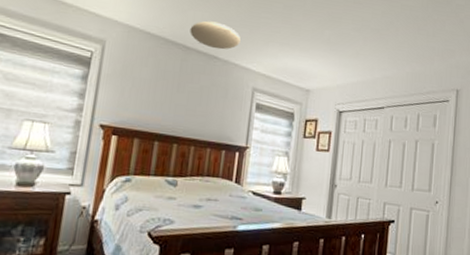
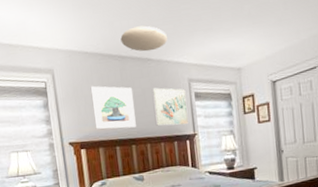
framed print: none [136,69,190,125] -> present [90,85,136,129]
wall art: none [205,88,247,135] -> present [151,87,189,127]

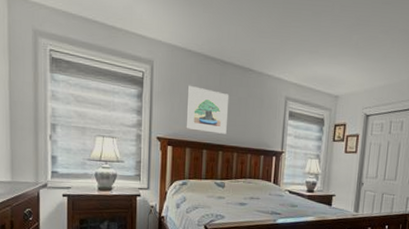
ceiling light: present [120,25,168,52] -> none [226,34,272,62]
wall art: present [151,87,189,127] -> none [245,99,281,141]

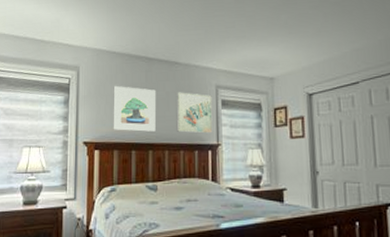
wall art: none [245,99,281,141] -> present [176,92,213,134]

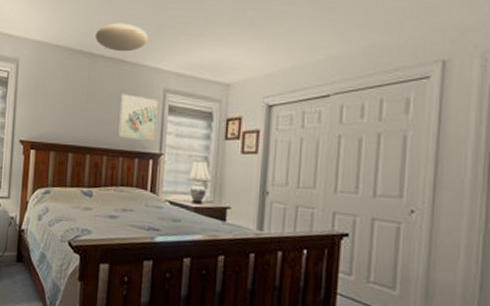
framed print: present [113,85,157,132] -> none [50,82,99,135]
ceiling light: none [150,29,198,55] -> present [95,23,148,52]

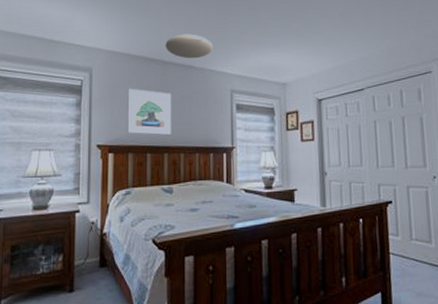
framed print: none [50,82,99,135] -> present [127,88,172,135]
wall art: present [117,94,159,141] -> none [191,96,228,137]

